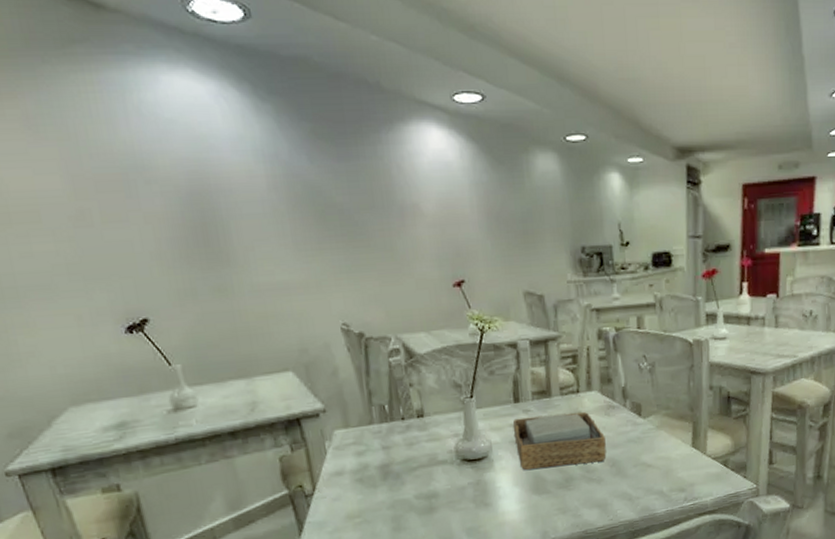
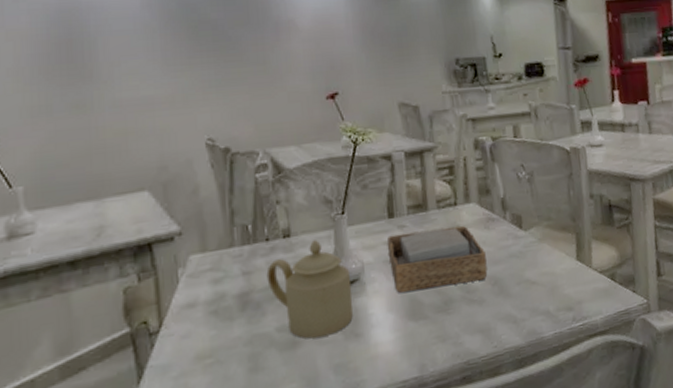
sugar bowl: none [403,420,482,506] -> present [266,240,353,339]

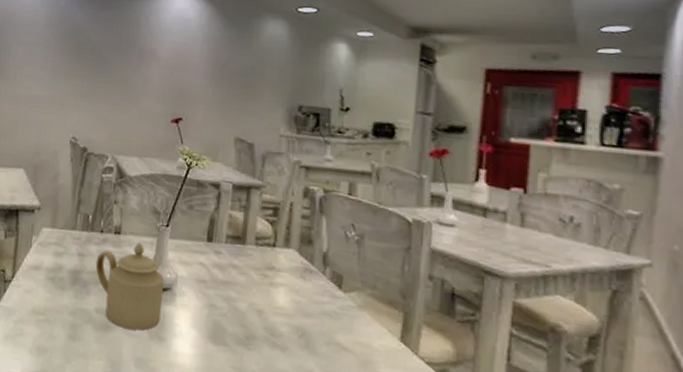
napkin holder: present [386,226,488,293] -> none [200,257,297,328]

